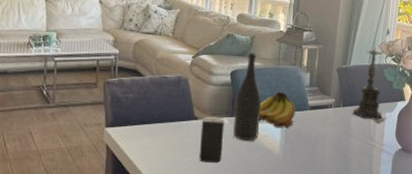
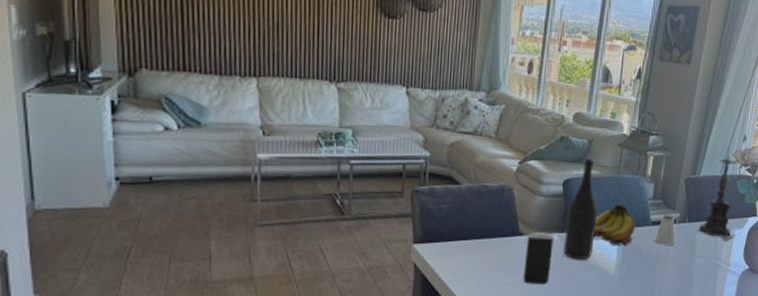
saltshaker: none [313,99,332,127] -> present [654,213,675,245]

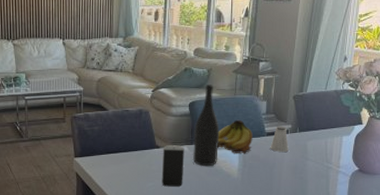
candle holder: present [699,148,740,242] -> none [310,68,348,148]

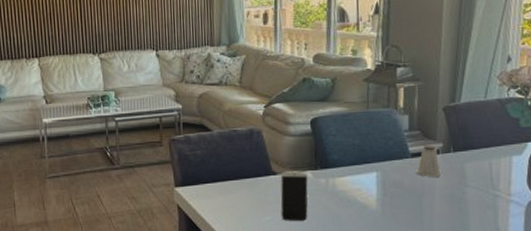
wine bottle: present [193,85,220,167] -> none [318,97,351,196]
fruit: present [217,119,253,153] -> none [348,138,393,180]

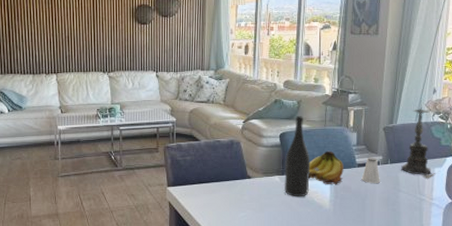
smartphone: present [280,171,308,222] -> none [253,176,276,218]
wine bottle: none [318,97,351,196] -> present [284,116,311,197]
fruit: none [348,138,393,180] -> present [308,151,344,184]
candle holder: none [467,71,520,171] -> present [401,100,440,180]

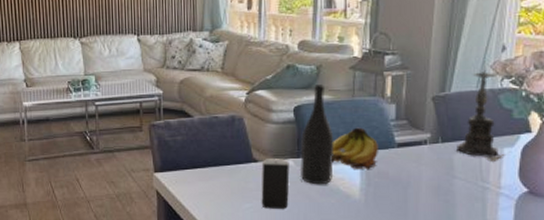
smartphone: none [253,176,276,218] -> present [261,159,290,210]
saltshaker: present [361,157,380,183] -> none [402,134,428,167]

